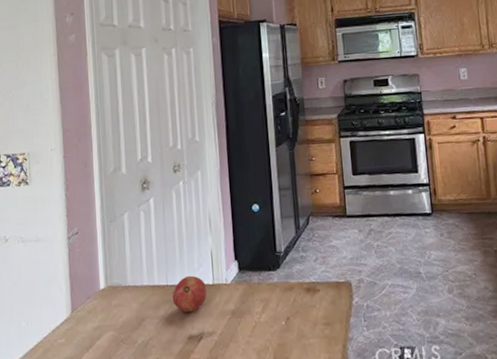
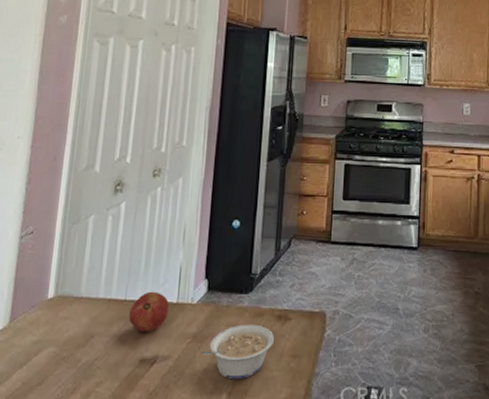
legume: none [241,298,306,349] -> present [200,324,274,380]

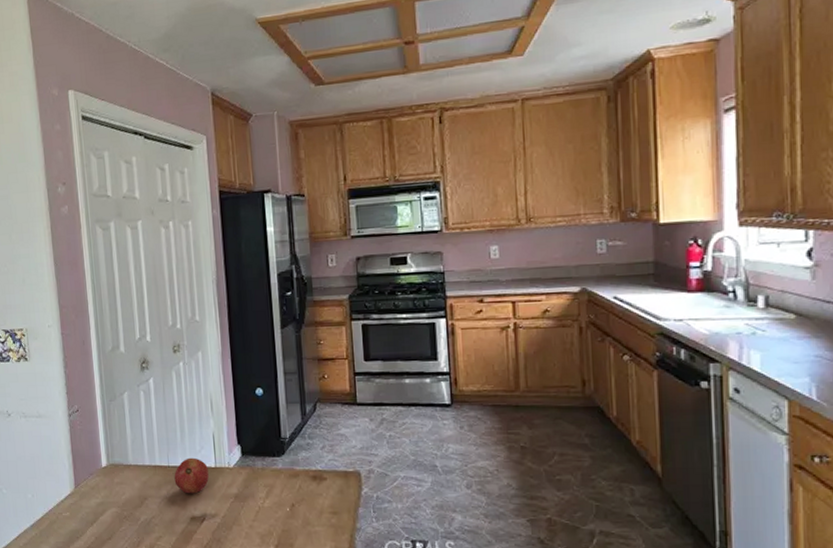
legume: present [200,324,274,380] -> none [244,484,312,535]

